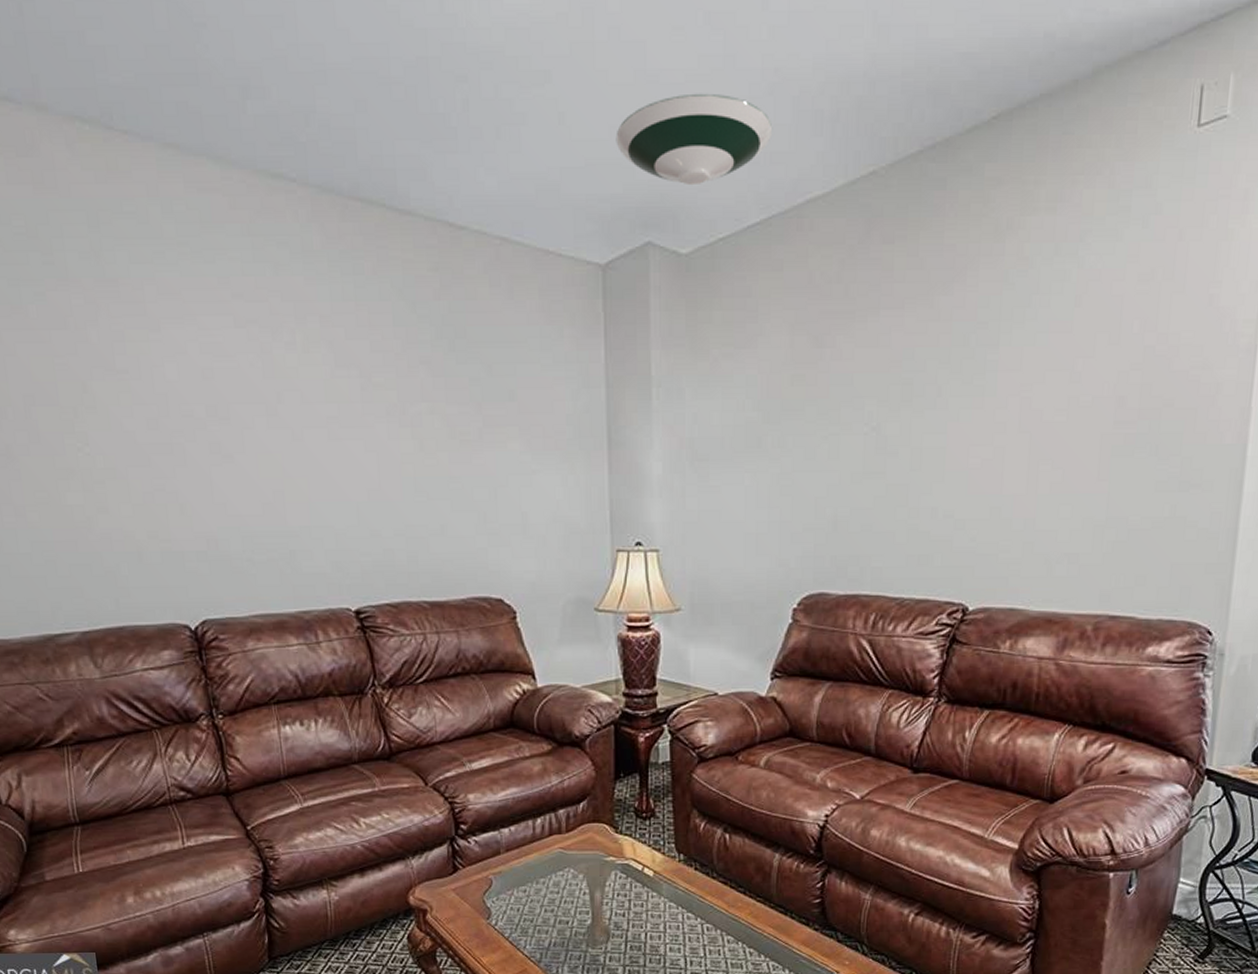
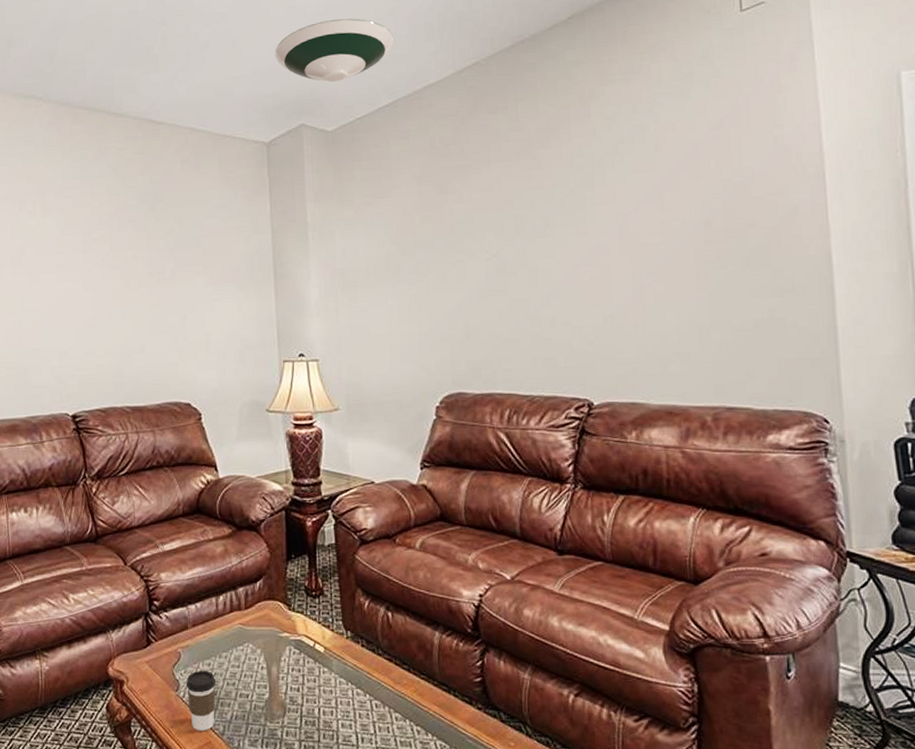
coffee cup: none [498,898,533,959] -> present [185,671,216,731]

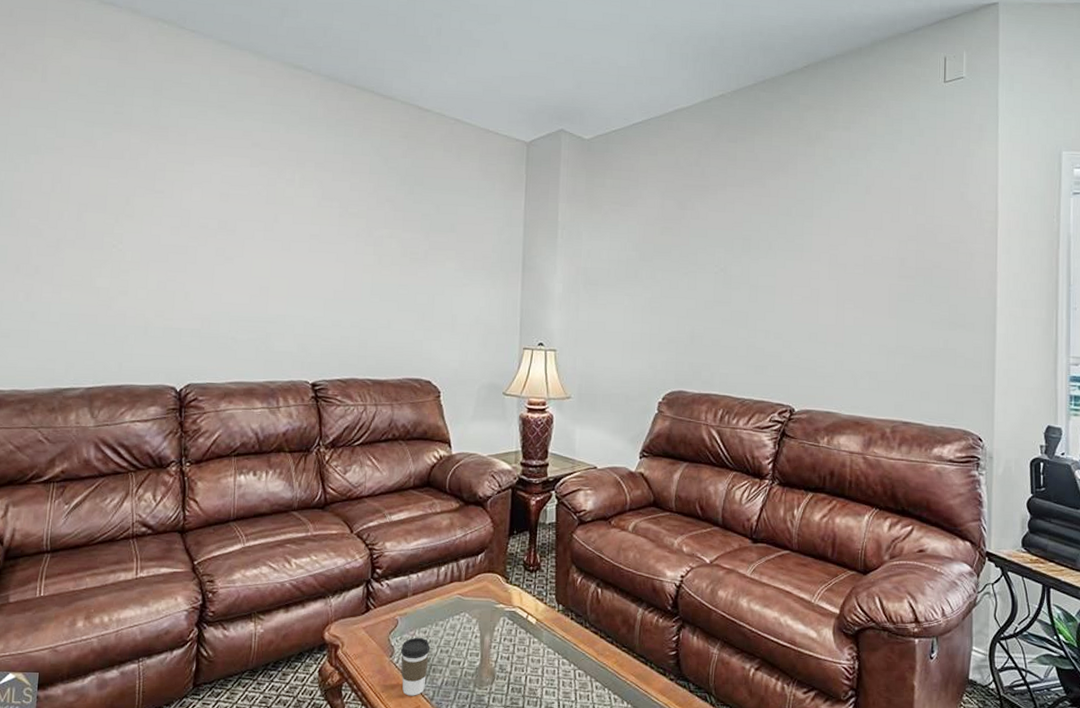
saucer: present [275,18,395,83] -> none [542,36,653,95]

